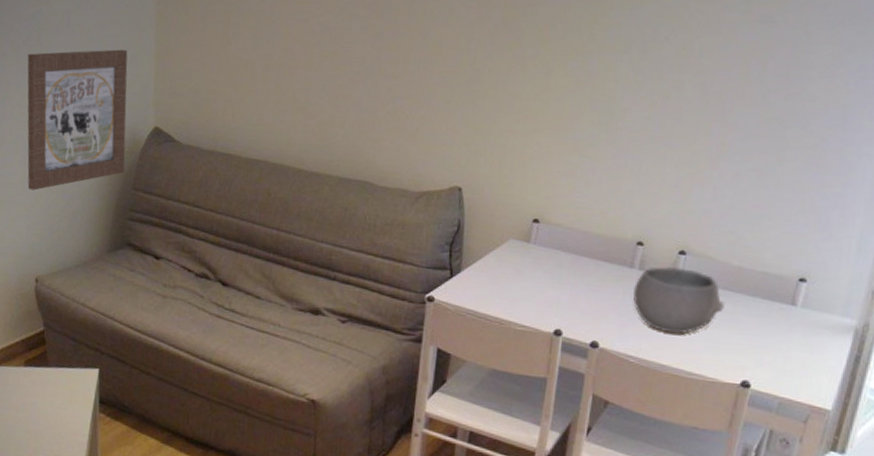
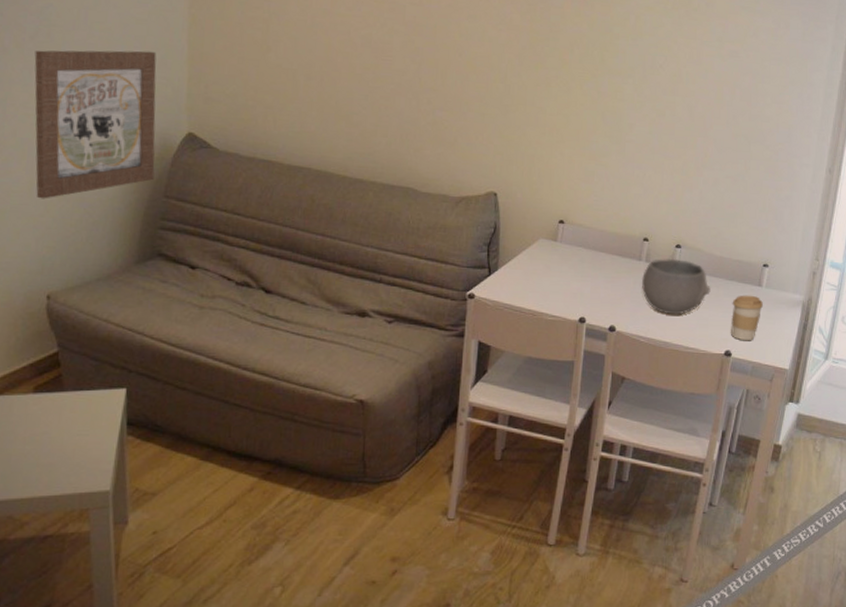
coffee cup: none [751,314,797,372] -> present [731,295,763,341]

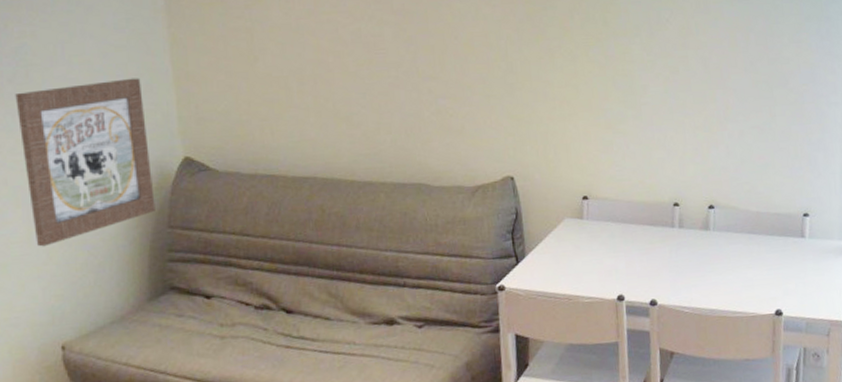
bowl: present [641,258,711,315] -> none [677,220,752,280]
coffee cup: present [731,295,763,341] -> none [776,248,809,297]

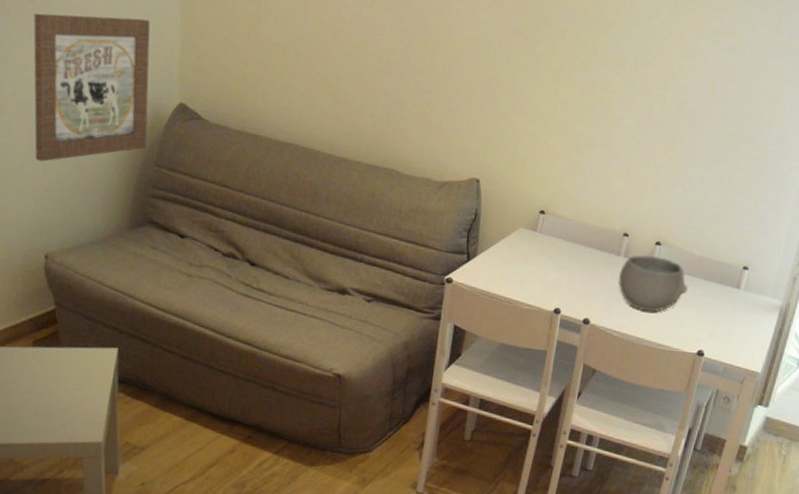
bowl: none [677,220,752,280] -> present [618,255,688,313]

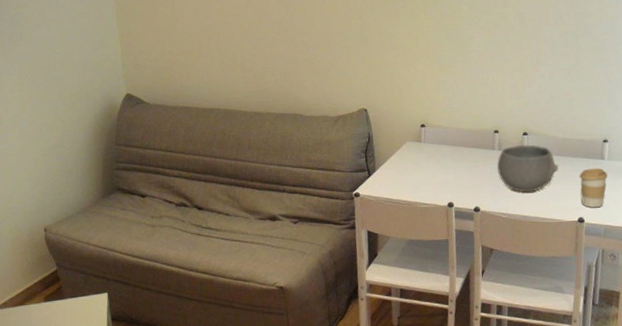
wall art: present [33,13,150,162] -> none [13,36,107,158]
coffee cup: none [705,296,740,343] -> present [579,168,607,208]

